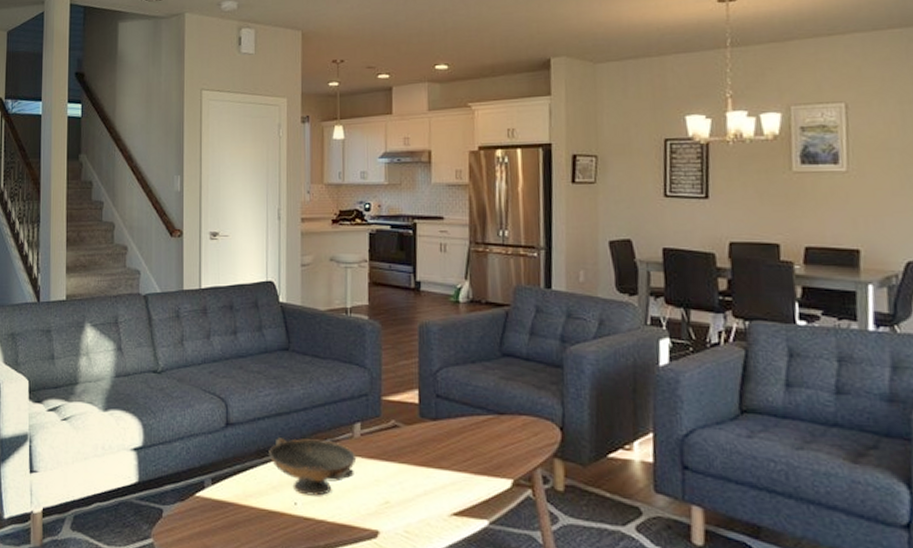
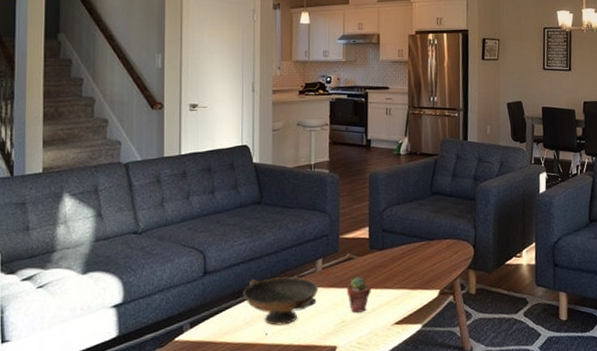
potted succulent: none [390,450,422,494] -> present [346,277,371,313]

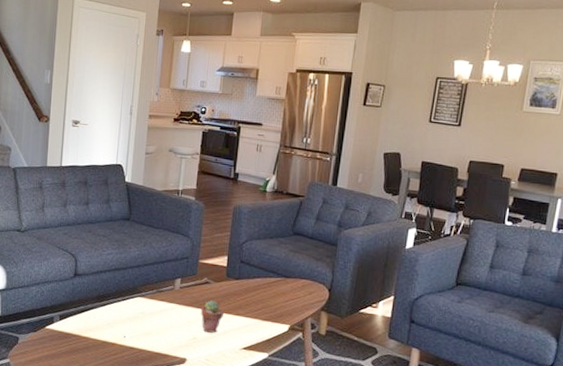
decorative bowl: present [243,277,319,326] -> none [107,287,175,332]

